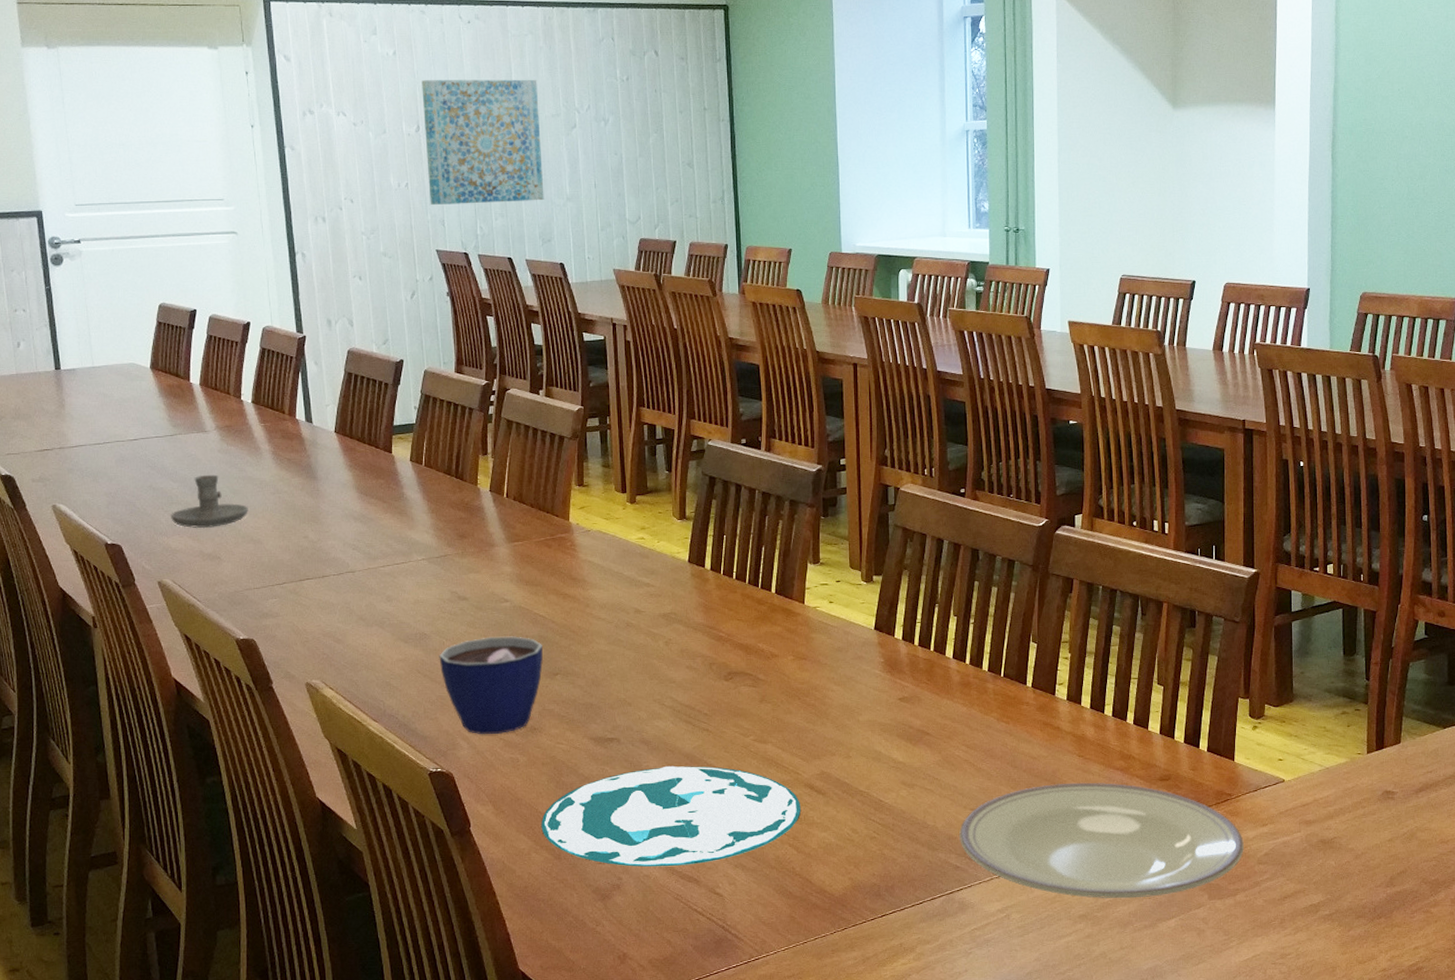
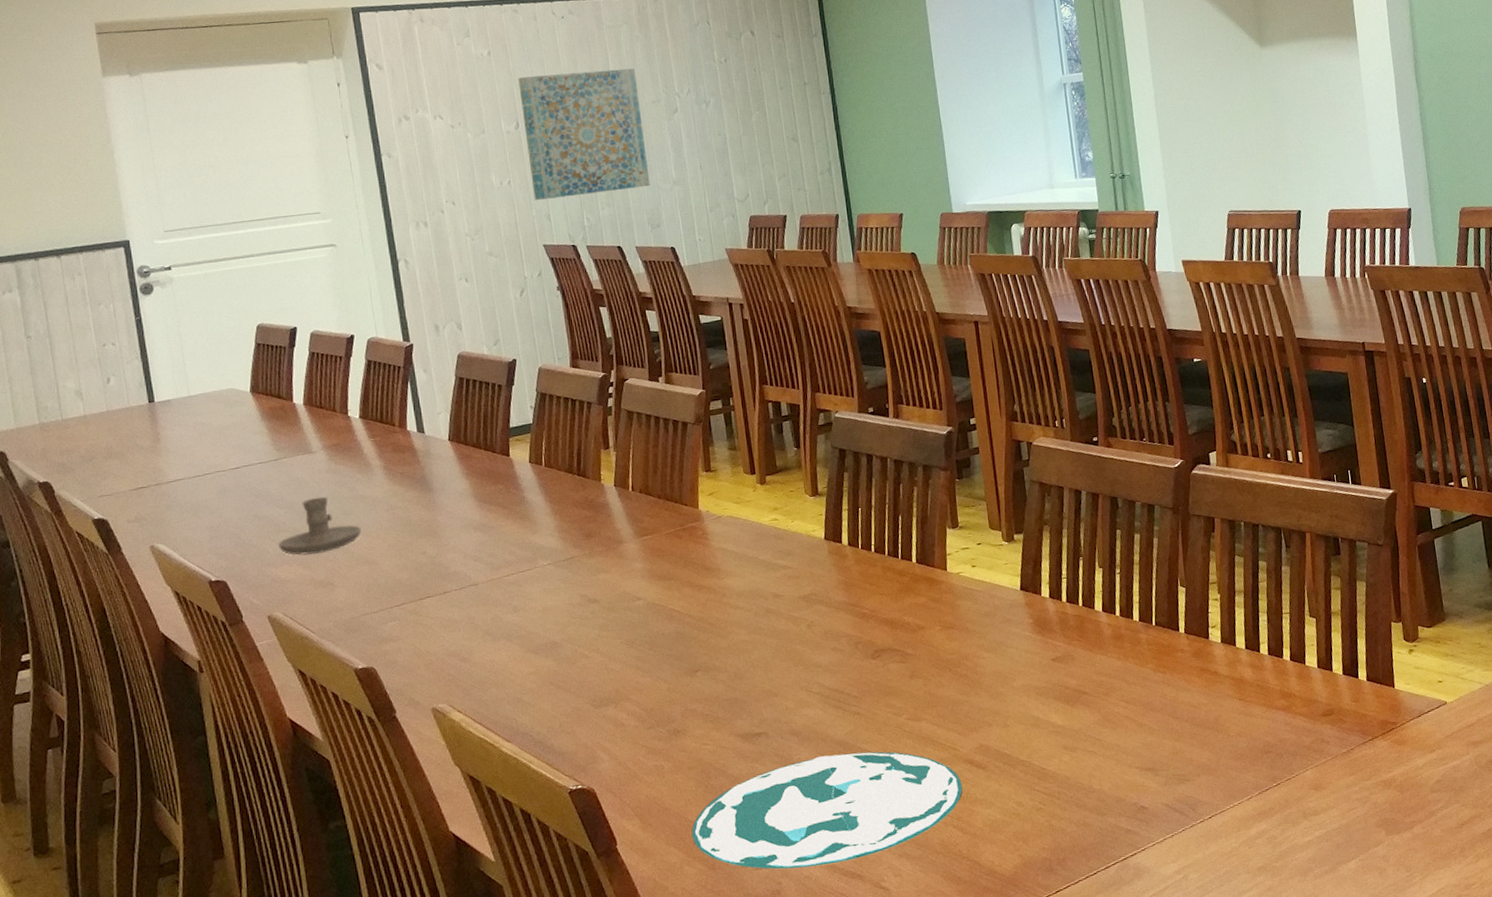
cup: present [439,636,544,735] -> none [572,634,683,744]
plate: present [958,782,1244,899] -> none [1126,724,1415,849]

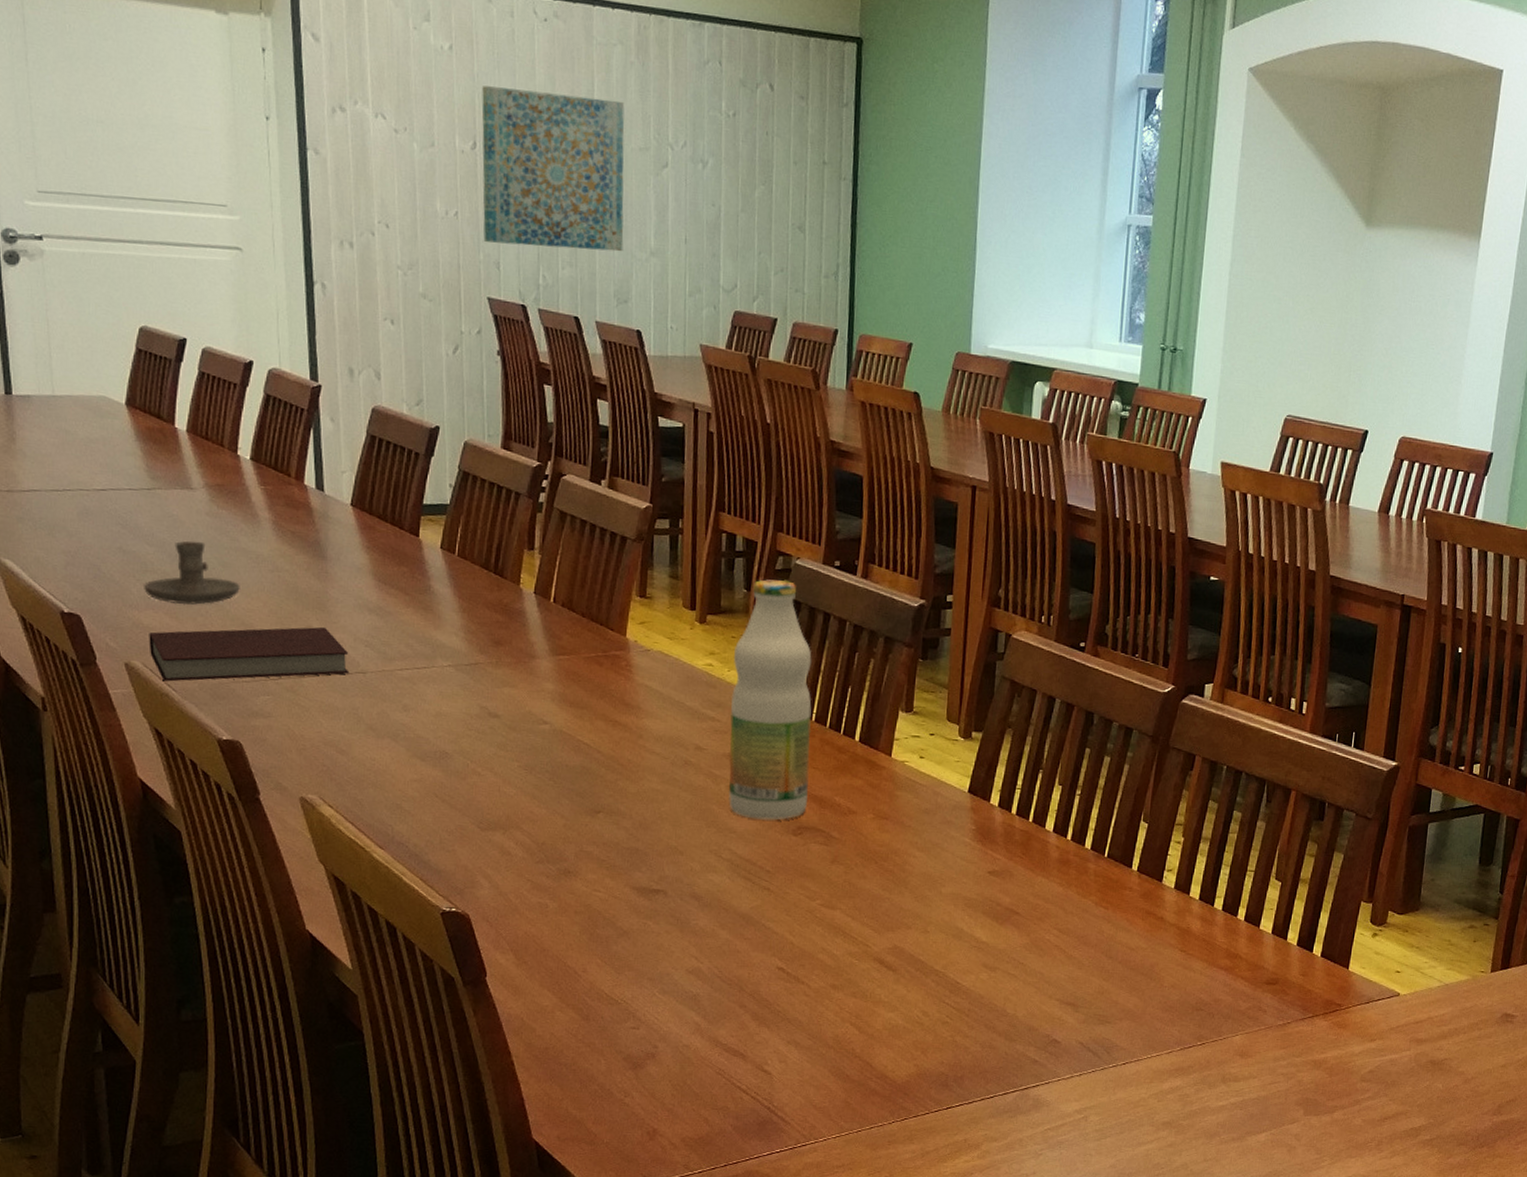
notebook: none [286,550,463,626] -> present [149,626,350,682]
plate: present [692,751,962,870] -> none [569,926,867,1038]
bottle: none [794,432,880,651] -> present [728,579,812,820]

